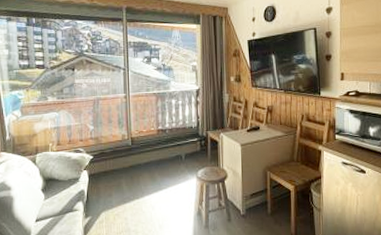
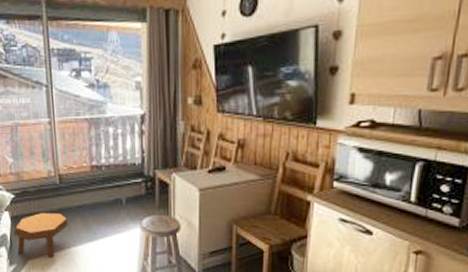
footstool: none [91,170,137,208] -> present [14,213,68,258]

